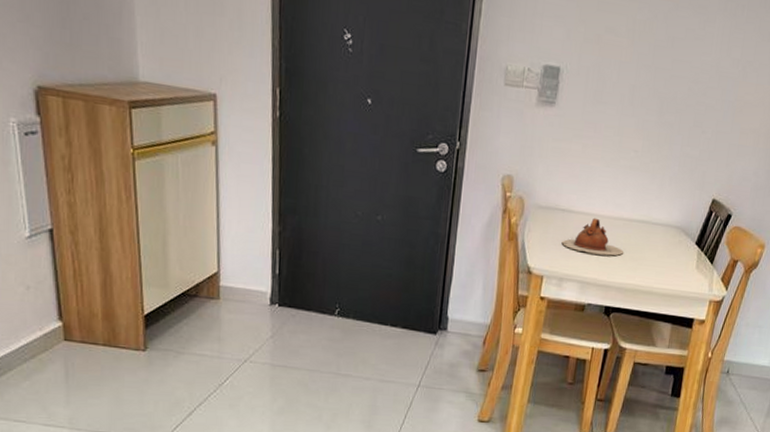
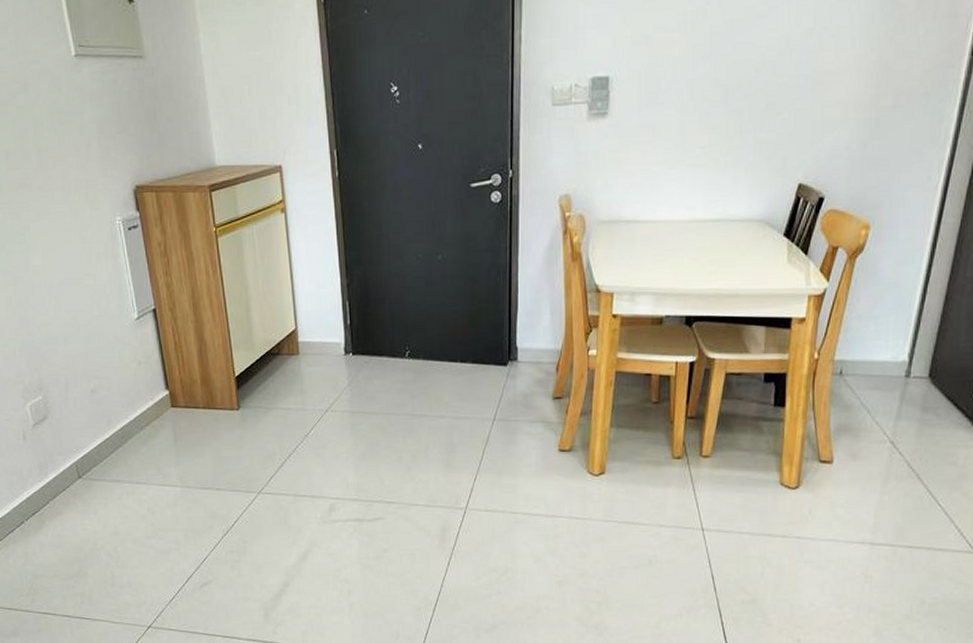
teapot: present [561,218,624,256] -> none [630,224,701,263]

